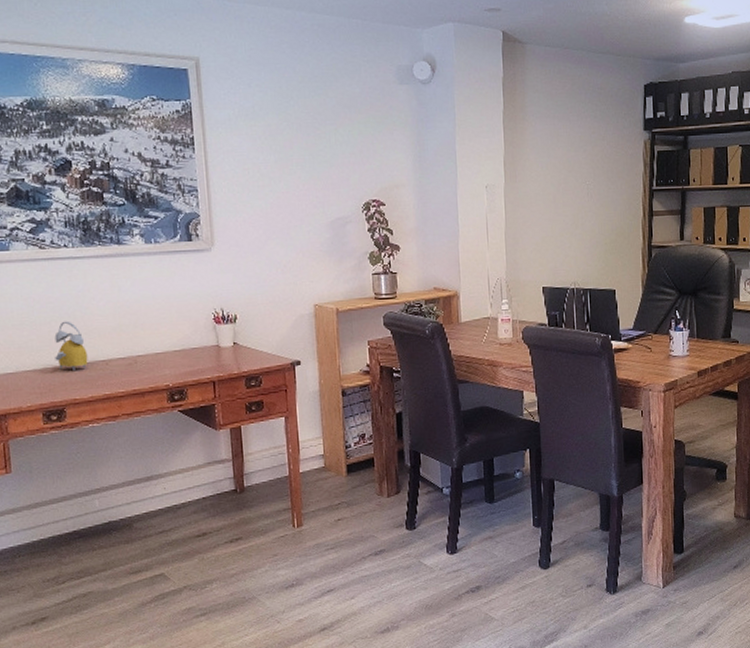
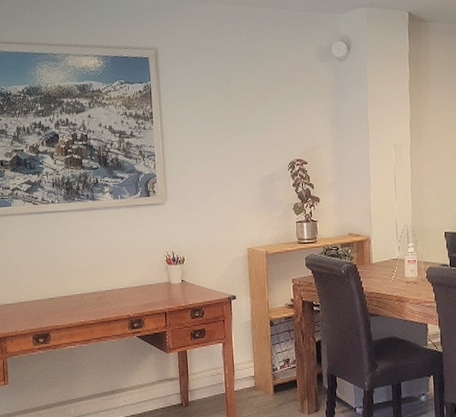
alarm clock: present [54,321,88,370] -> none [43,262,68,302]

